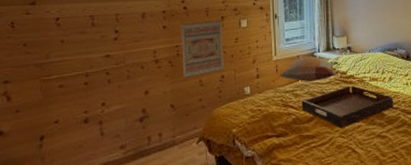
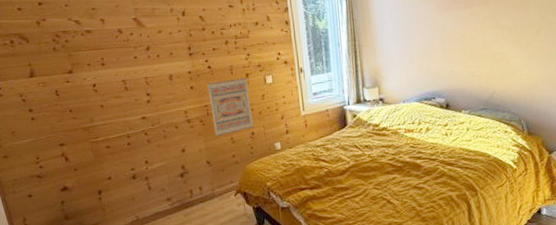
decorative pillow: present [280,56,339,82] -> none [309,110,371,136]
serving tray: present [301,85,394,129] -> none [332,137,431,181]

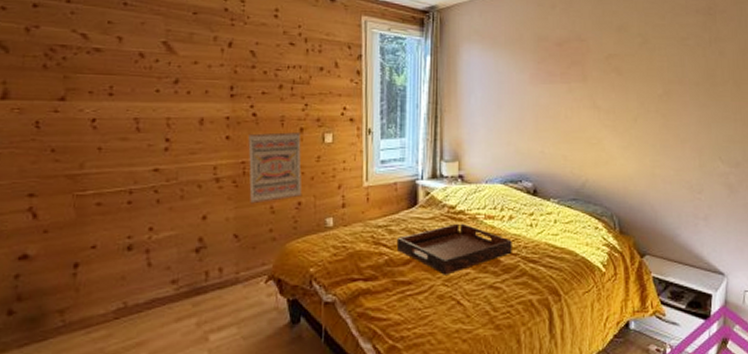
serving tray: none [332,137,431,181] -> present [396,223,512,275]

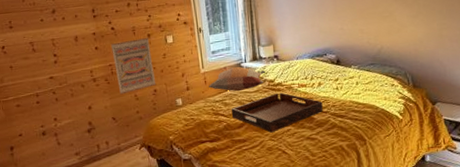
decorative pillow: none [371,184,446,216] -> present [209,67,266,92]

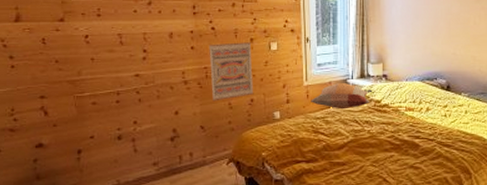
serving tray: present [231,92,323,133] -> none [332,114,429,157]

